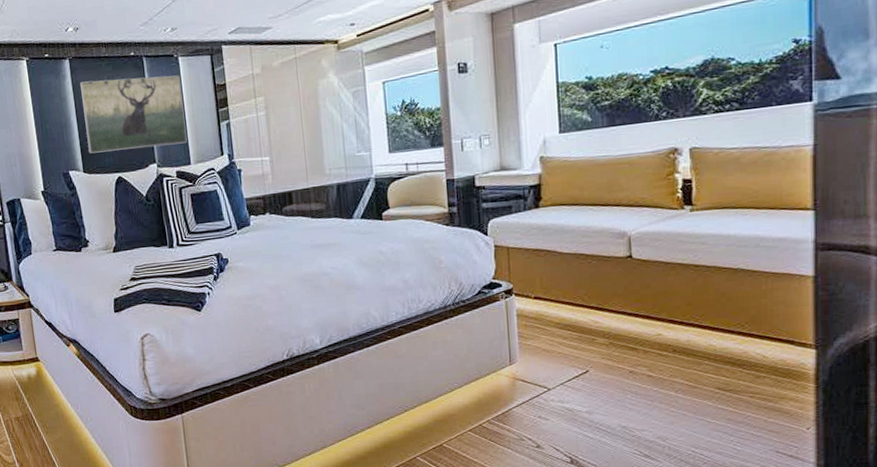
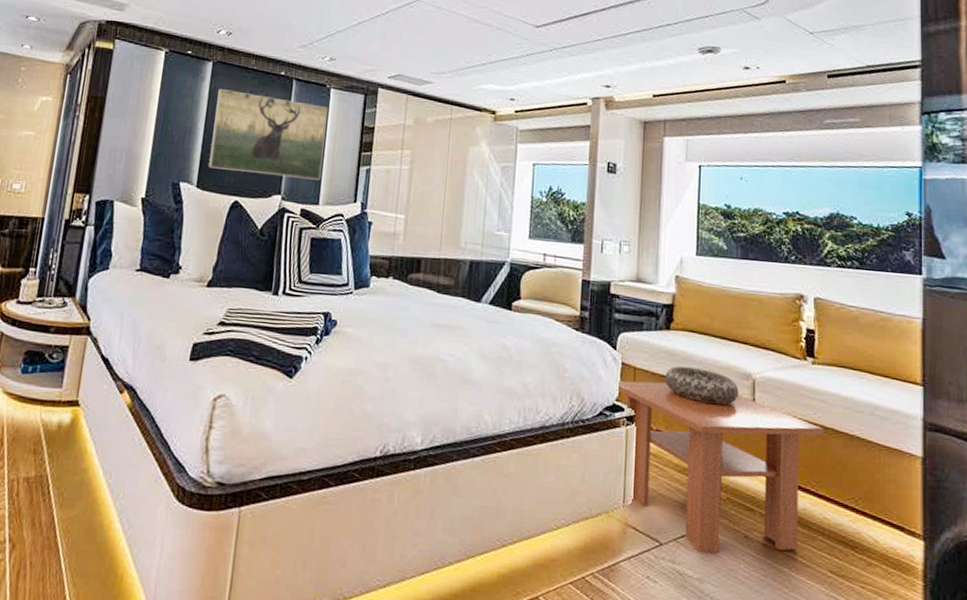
coffee table: none [491,253,705,392] -> present [616,380,823,554]
decorative bowl: none [538,236,614,266] -> present [664,366,739,405]

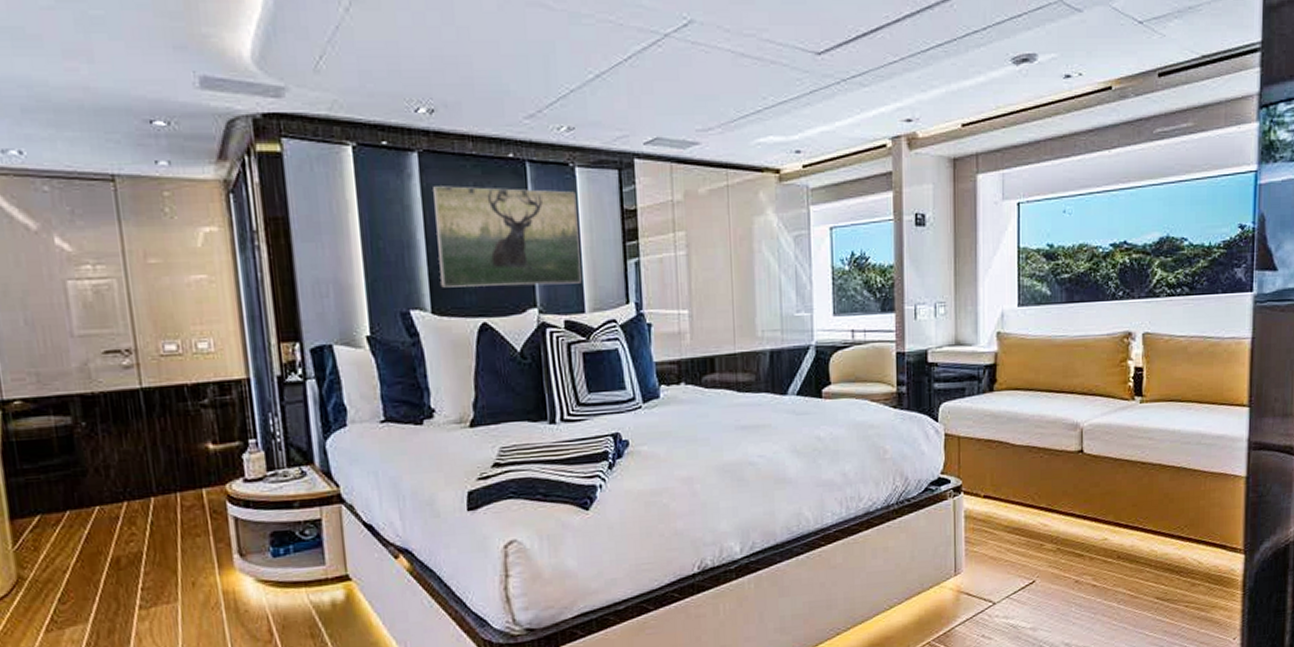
coffee table: present [616,380,823,554] -> none [940,447,1151,605]
decorative bowl: present [664,366,739,405] -> none [990,426,1066,461]

